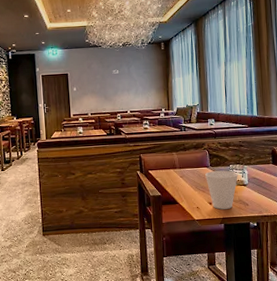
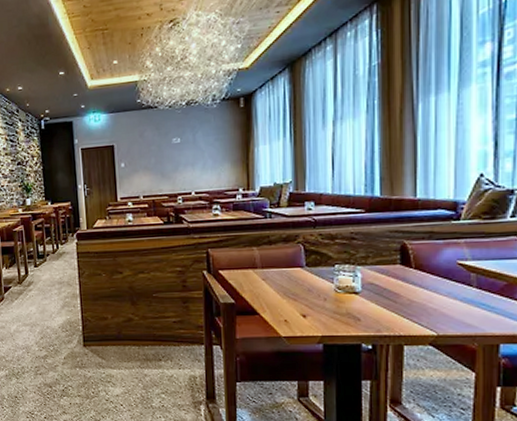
cup: present [205,170,238,210] -> none [298,272,347,325]

